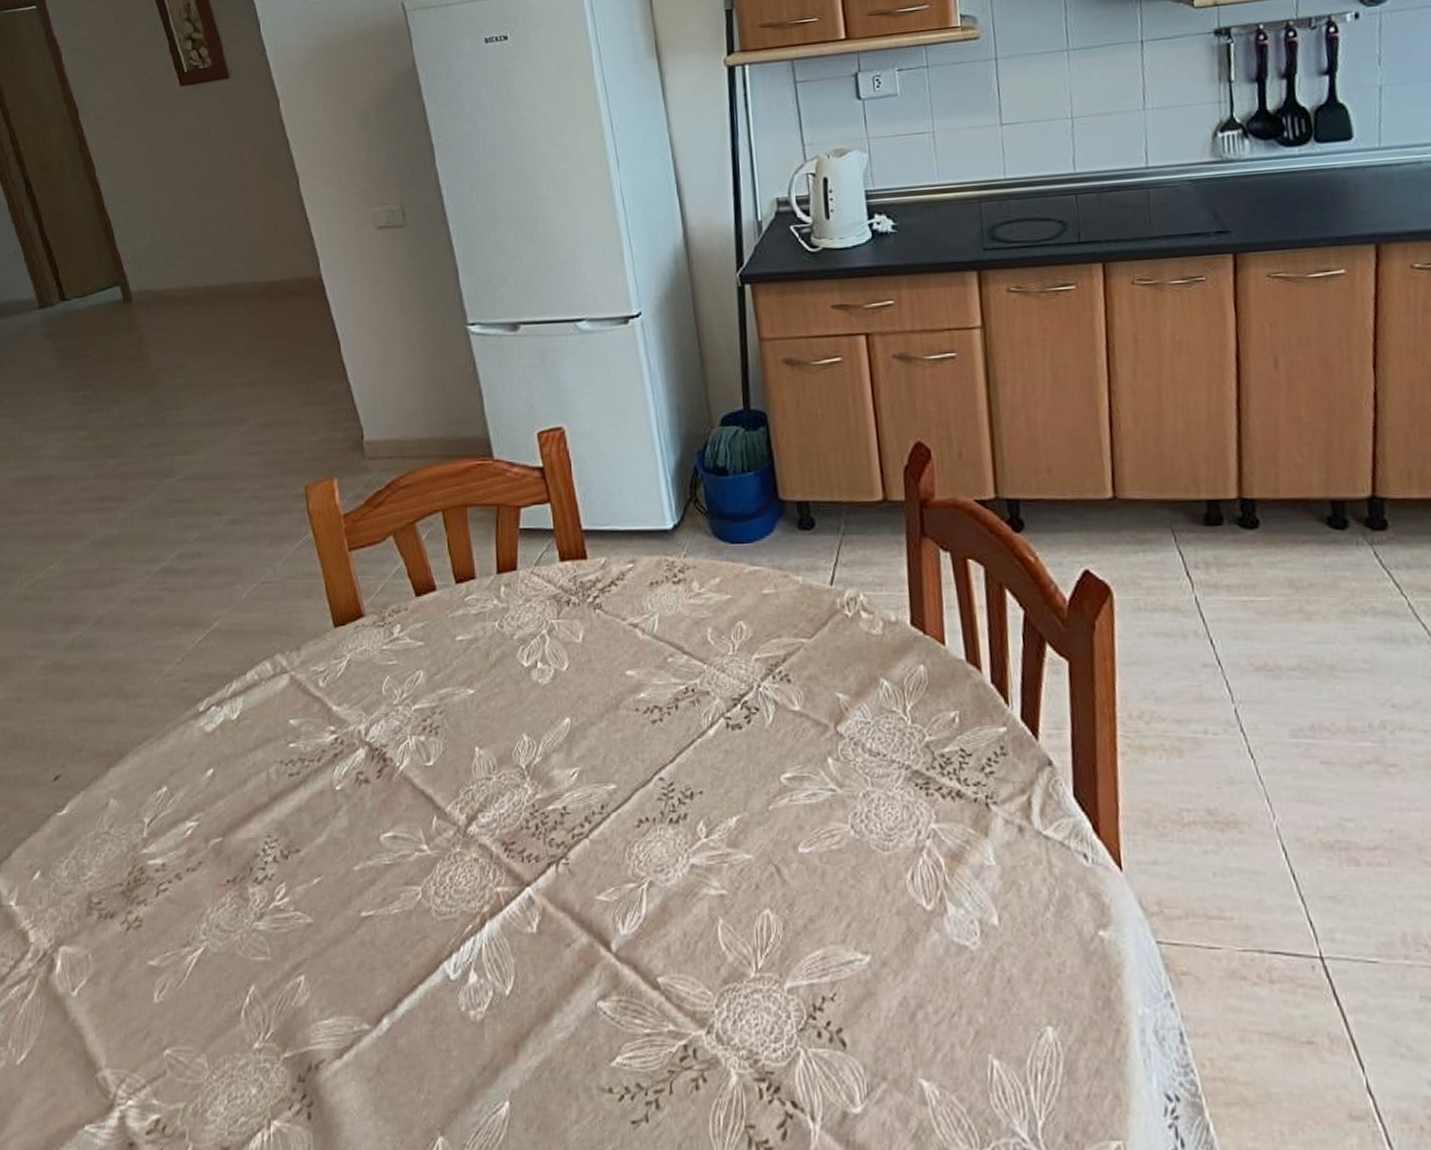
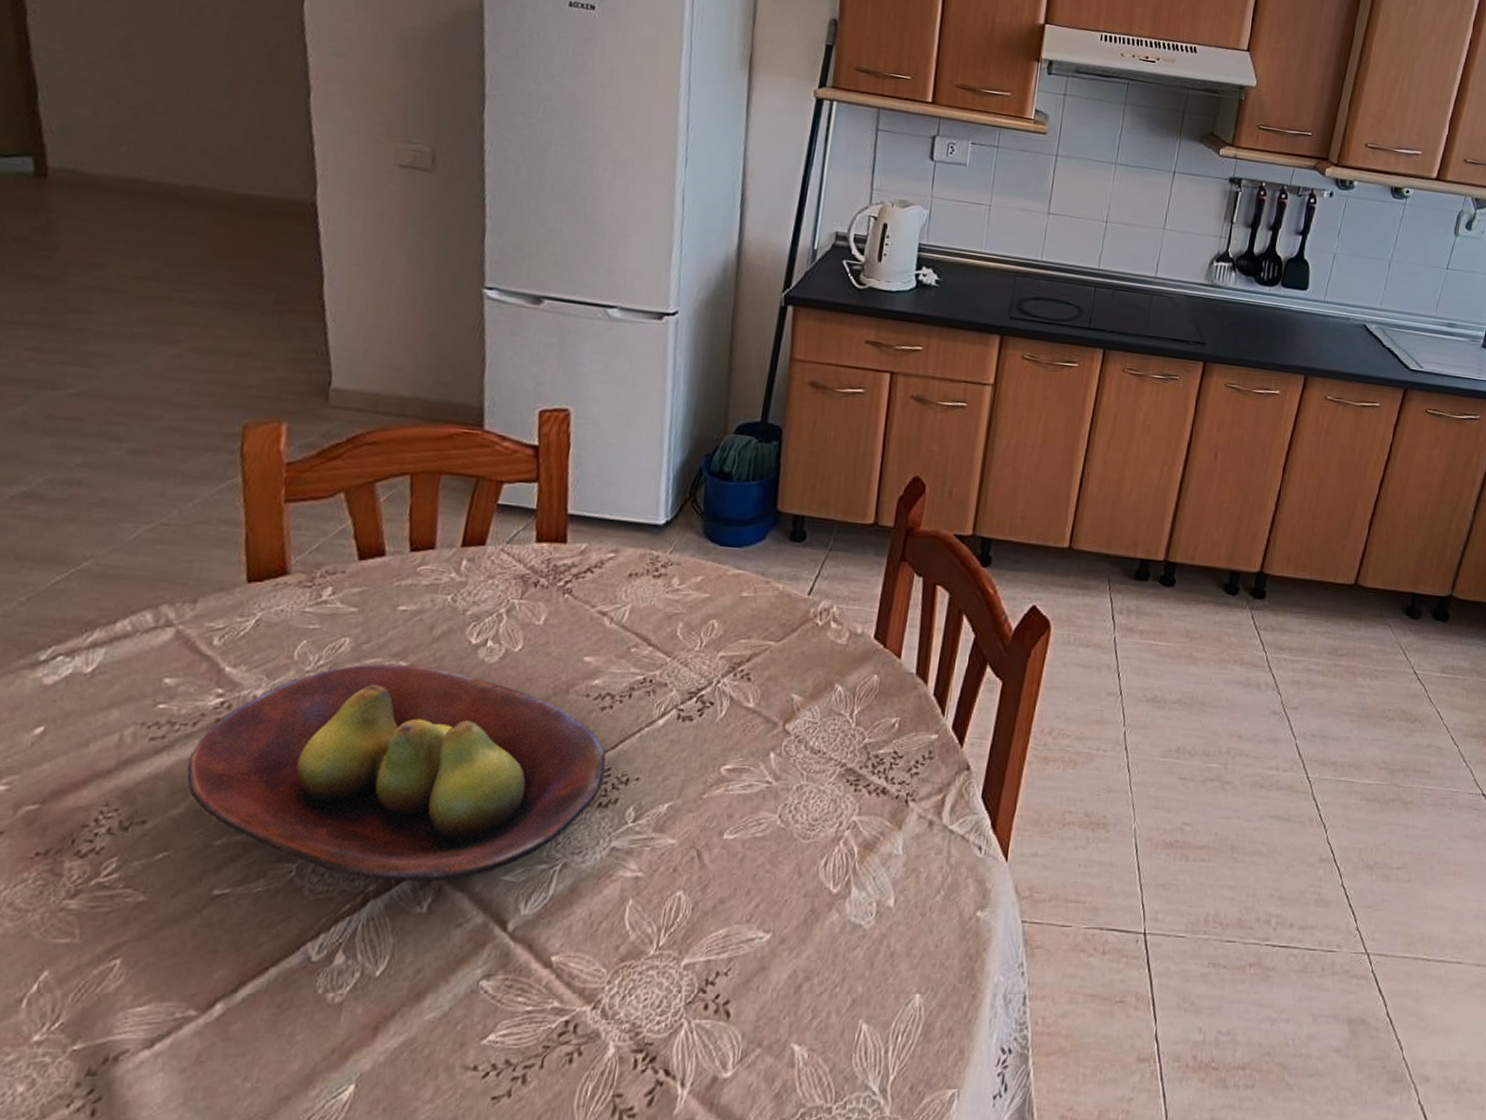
fruit bowl: none [320,691,669,902] -> present [186,664,607,882]

